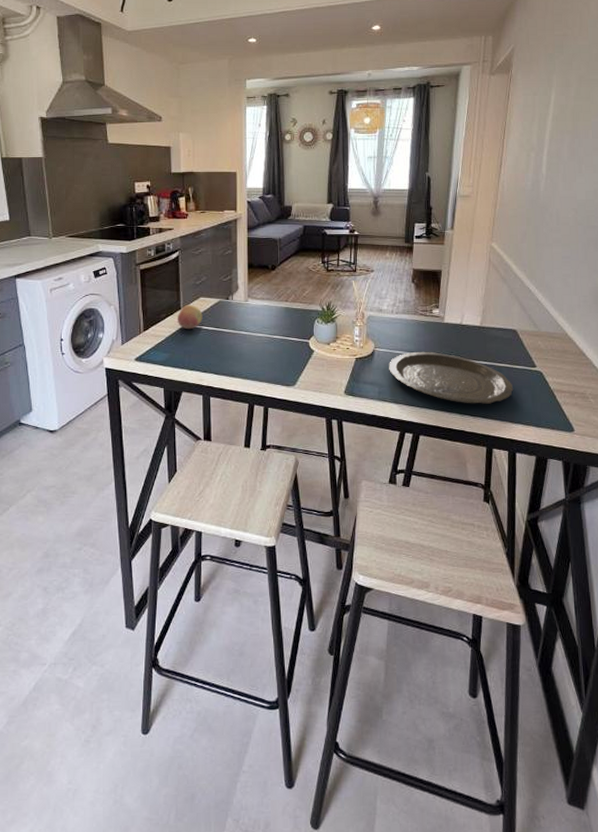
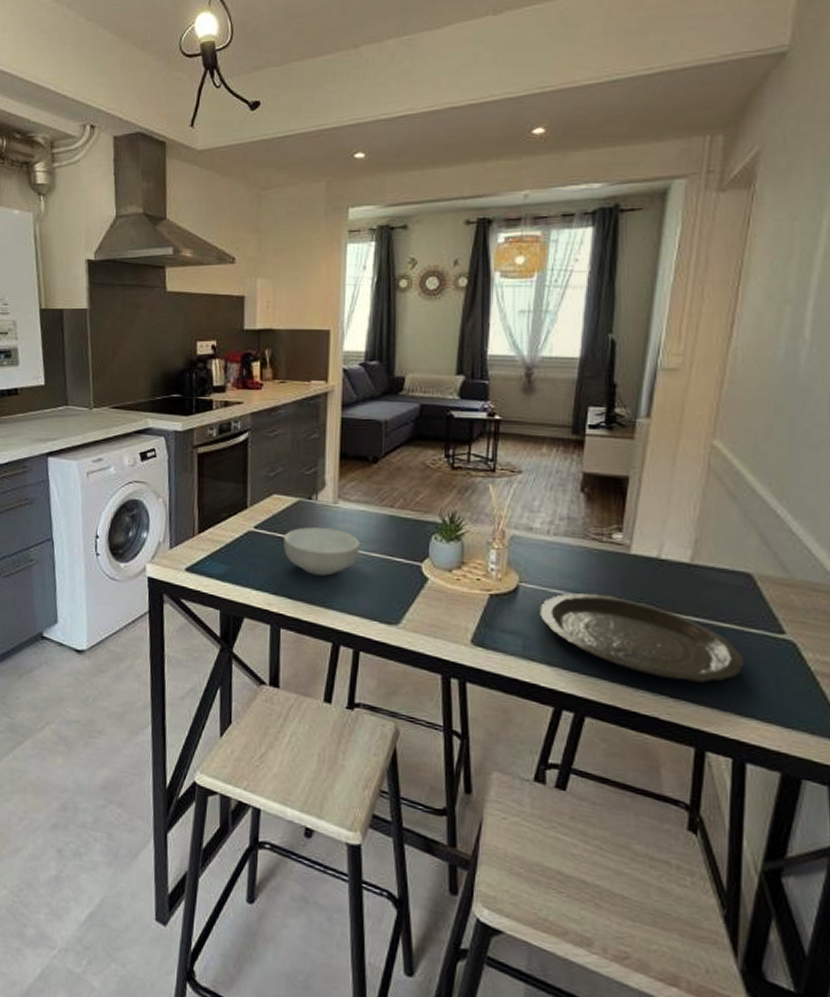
fruit: present [177,305,203,330] -> none [241,503,276,536]
cereal bowl: none [210,320,265,355] -> present [283,527,359,576]

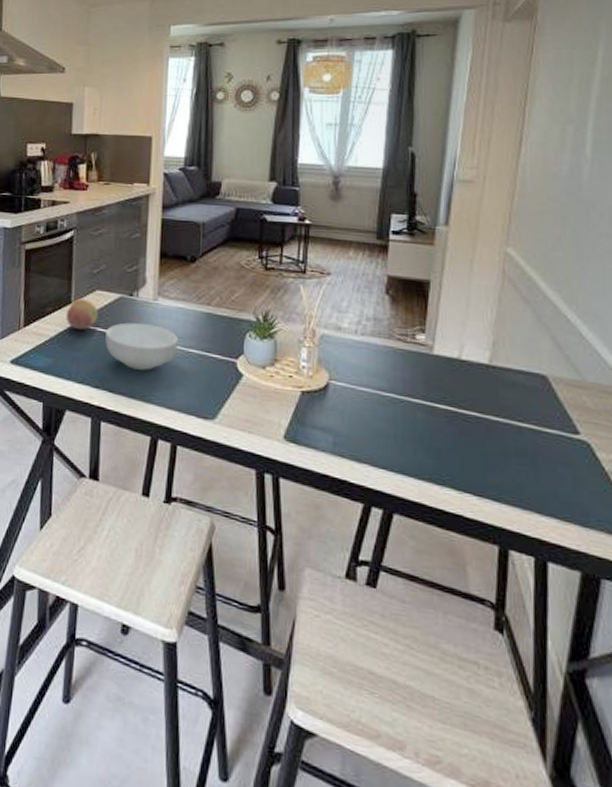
fruit: none [241,503,276,536] -> present [65,298,99,331]
plate: present [540,592,745,683] -> none [349,391,543,481]

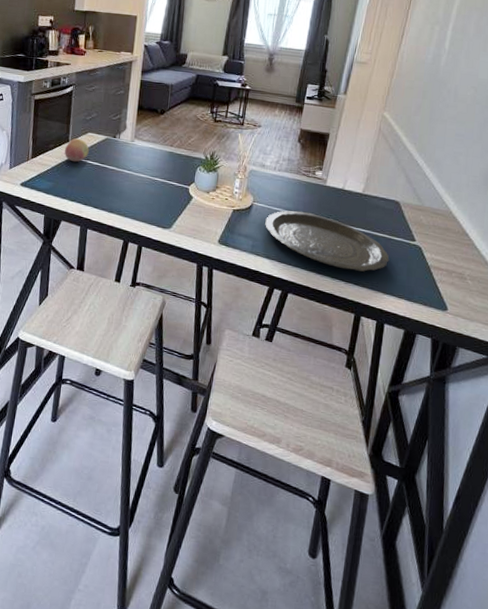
cereal bowl: present [105,322,178,370] -> none [93,157,147,193]
plate: none [349,391,543,481] -> present [265,210,390,272]

